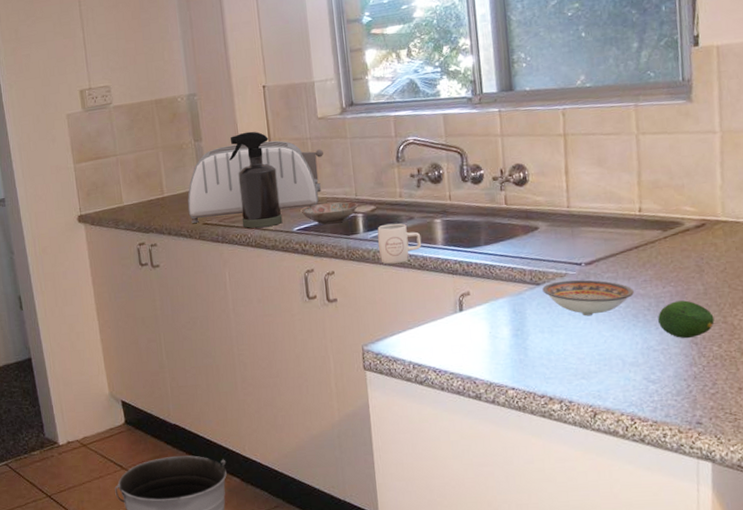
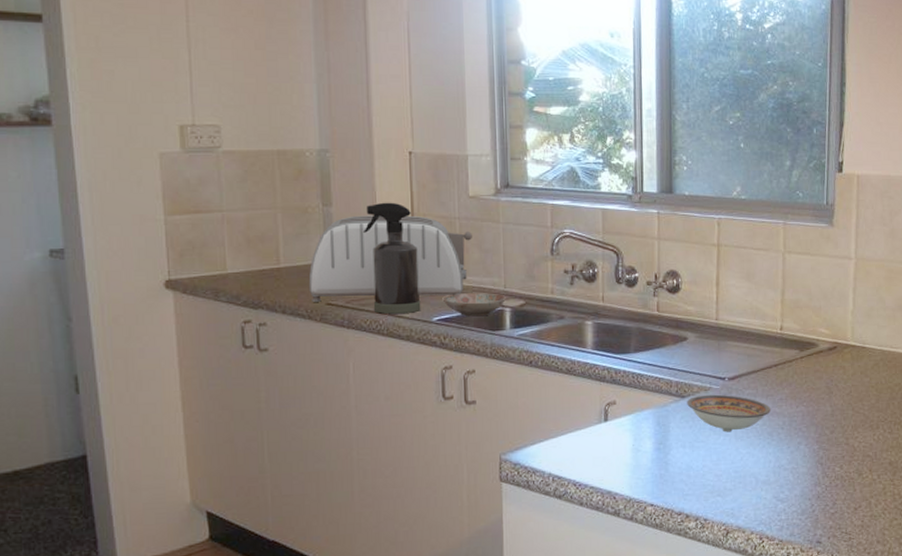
mug: present [377,223,422,265] -> none [524,321,571,367]
fruit: present [658,300,715,338] -> none [790,421,838,458]

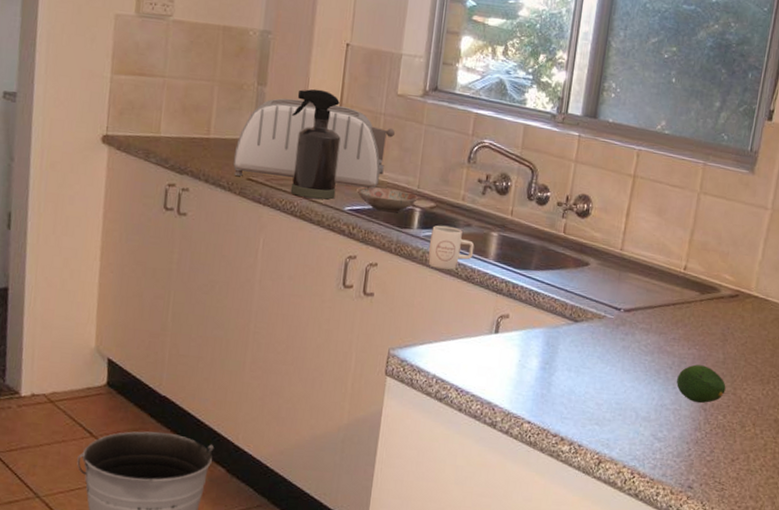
mug: none [524,321,571,367] -> present [428,225,475,271]
ceramic bowl: present [687,394,770,433] -> none [579,322,662,364]
fruit: none [790,421,838,458] -> present [677,364,726,403]

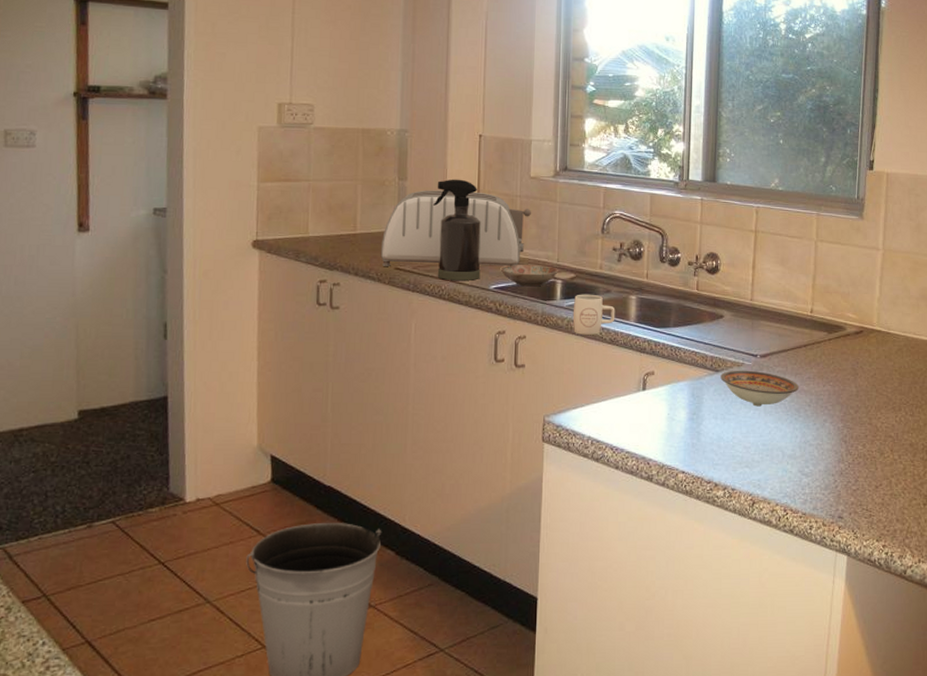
ceramic bowl: none [579,322,662,364] -> present [720,370,799,407]
fruit: present [677,364,726,403] -> none [816,400,862,435]

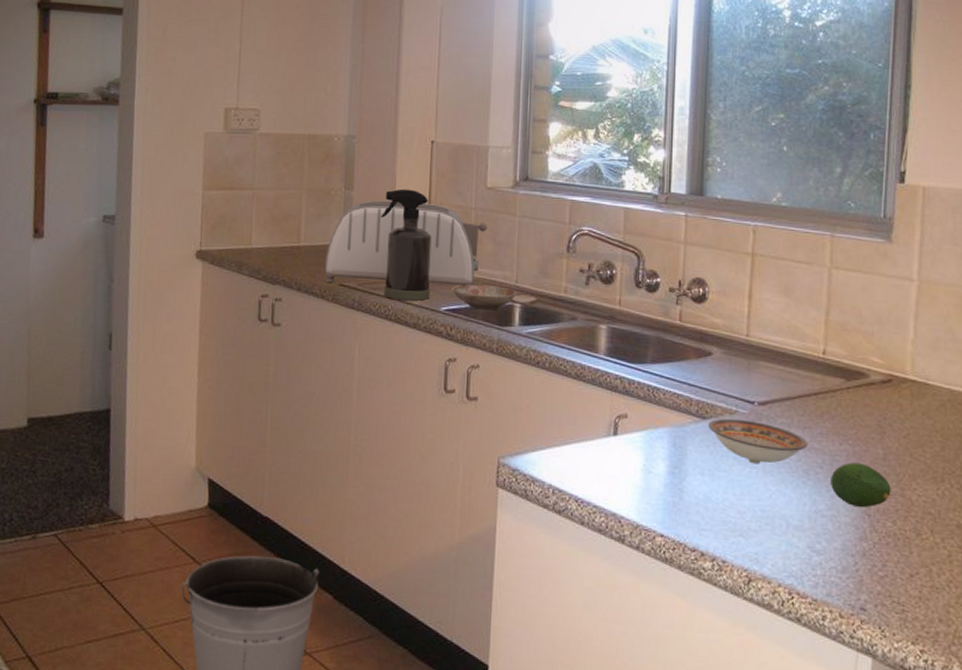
mug: present [572,294,616,336] -> none [532,320,582,369]
fruit: none [816,400,862,435] -> present [831,462,891,507]

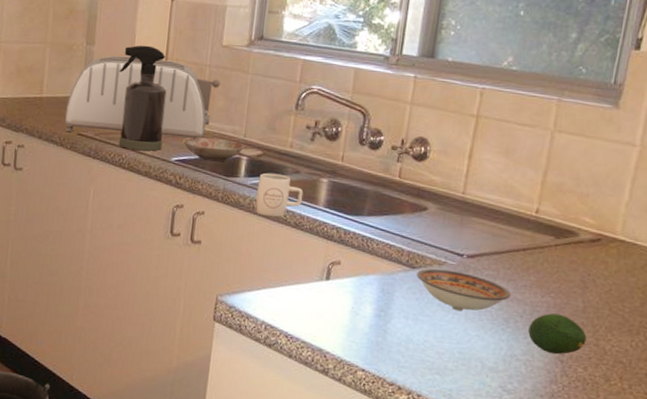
mug: none [532,320,582,369] -> present [255,172,304,218]

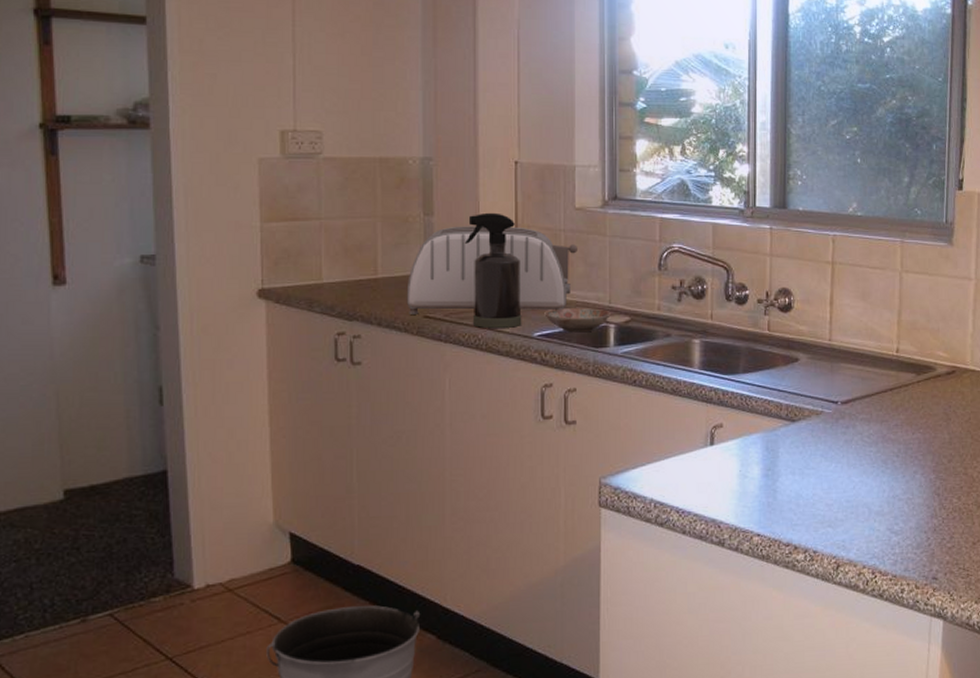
mug: present [255,172,304,218] -> none [628,339,677,386]
ceramic bowl: present [416,268,511,311] -> none [797,419,885,459]
fruit: present [528,313,587,354] -> none [905,449,956,488]

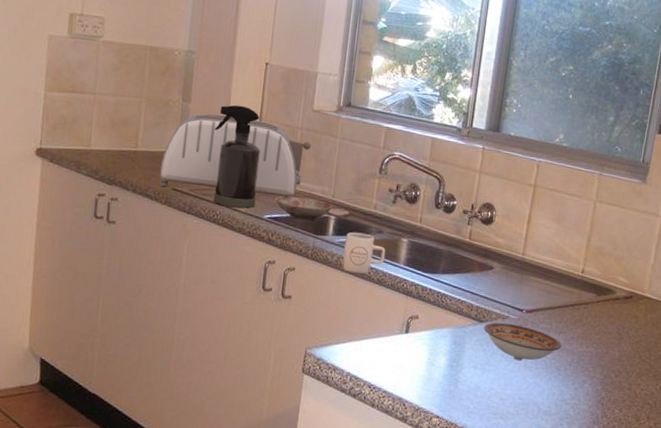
mug: none [628,339,677,386] -> present [342,232,386,275]
ceramic bowl: none [797,419,885,459] -> present [484,322,562,361]

